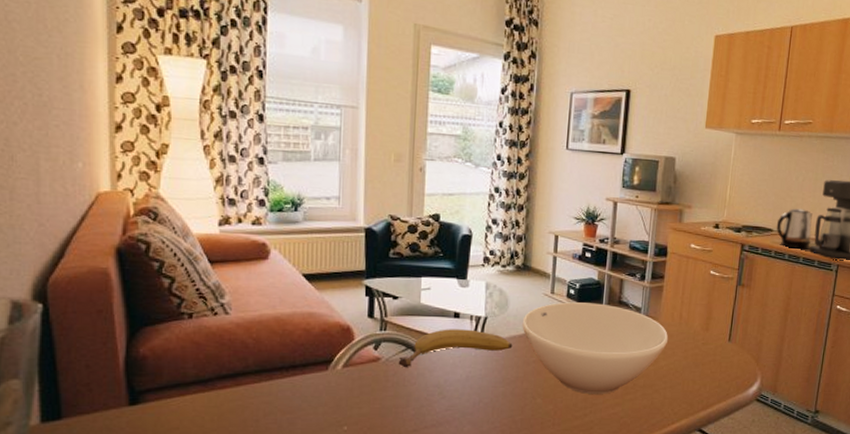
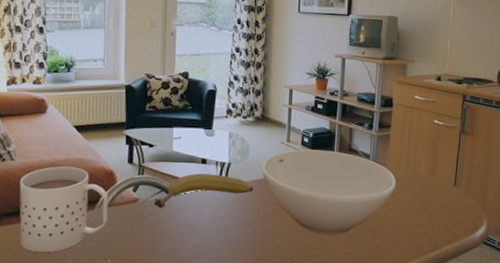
mug: none [235,321,345,421] -> present [19,166,109,253]

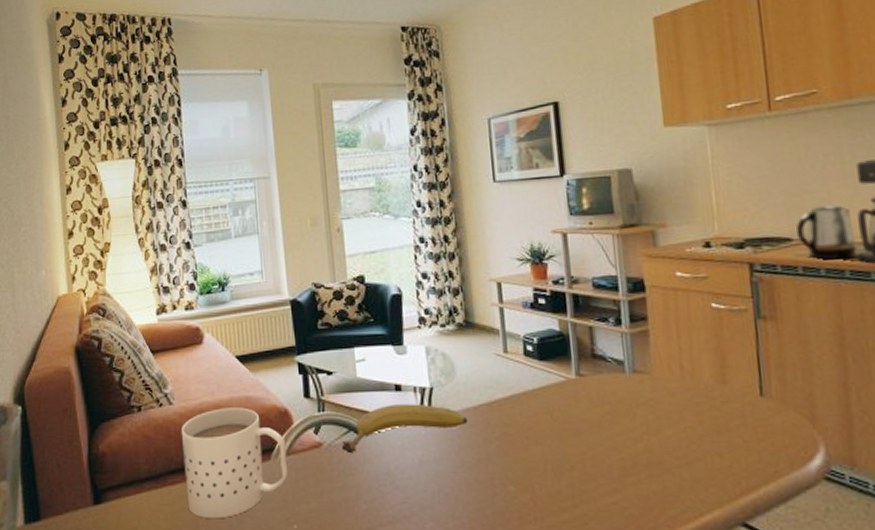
bowl: present [261,149,397,235] -> none [474,359,671,478]

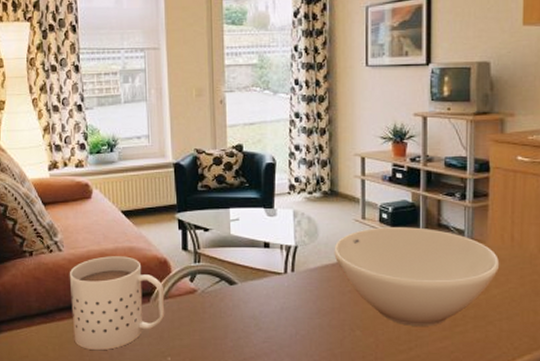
fruit: present [341,404,468,454] -> none [213,259,326,300]
bowl: none [474,359,671,478] -> present [334,227,500,326]

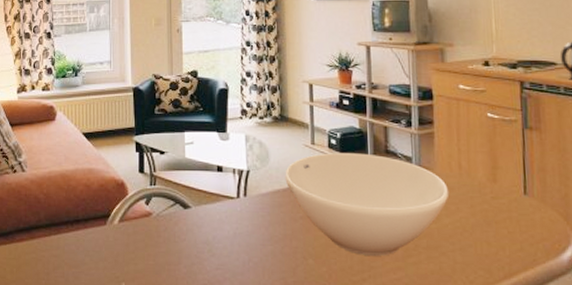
mug: present [69,256,165,351] -> none [30,177,121,274]

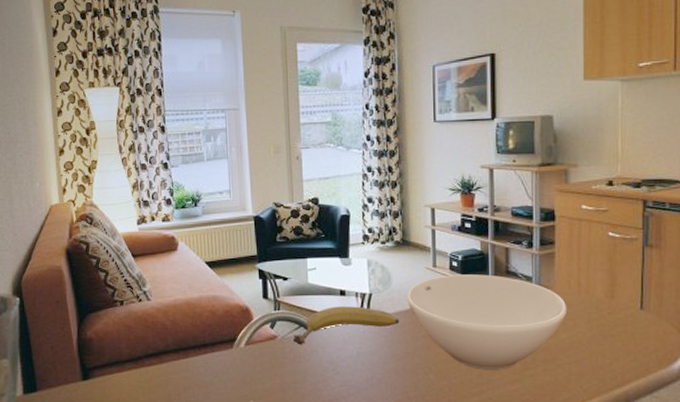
fruit: none [168,183,278,224] -> present [293,306,400,345]

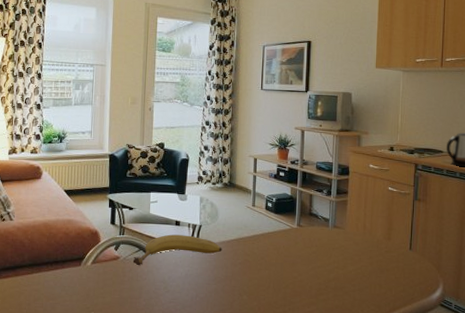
bowl: present [407,274,568,370] -> none [229,213,355,294]

